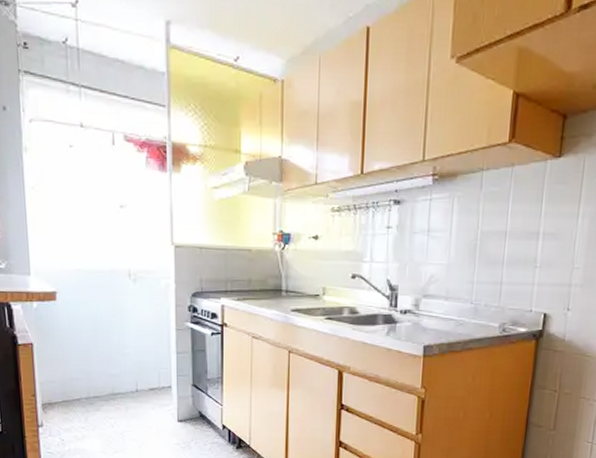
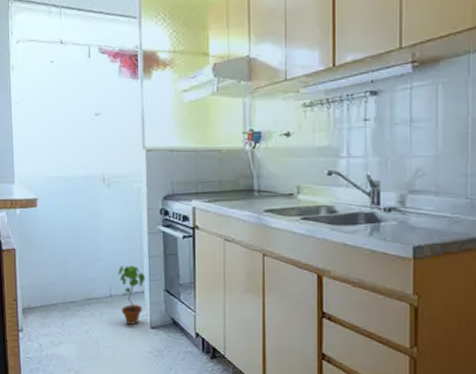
potted plant: none [144,361,173,418] -> present [118,266,145,325]

